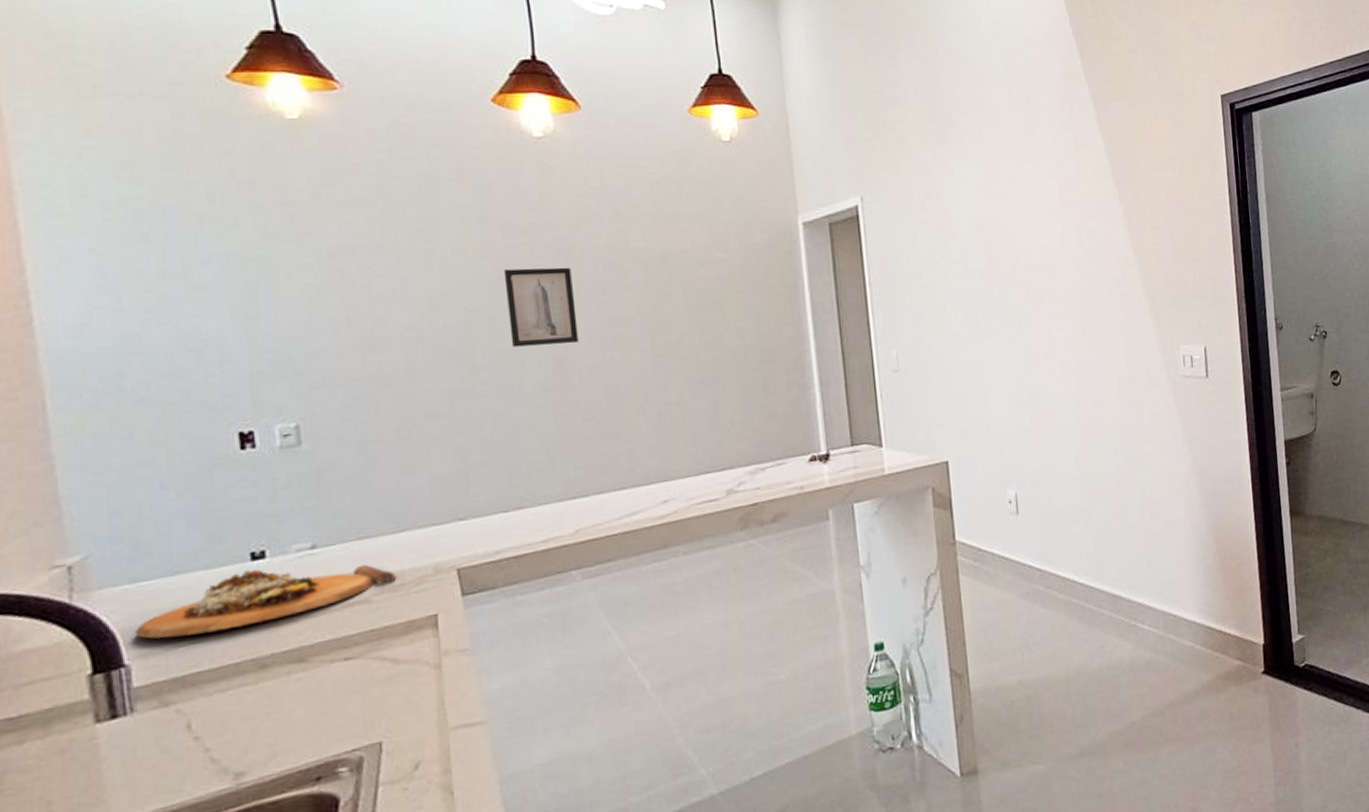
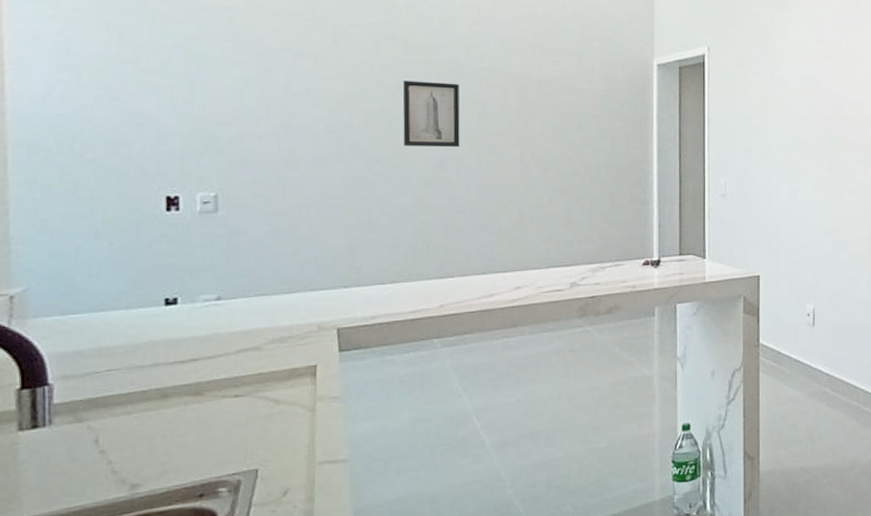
cutting board: present [136,564,397,639] -> none [61,313,285,364]

